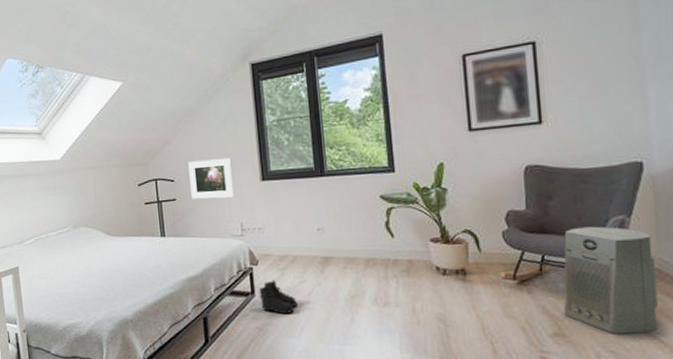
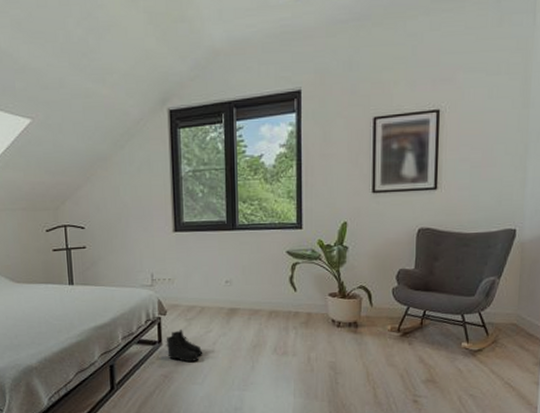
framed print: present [188,157,234,199] -> none [100,206,145,248]
air purifier: present [564,226,658,334] -> none [437,286,515,380]

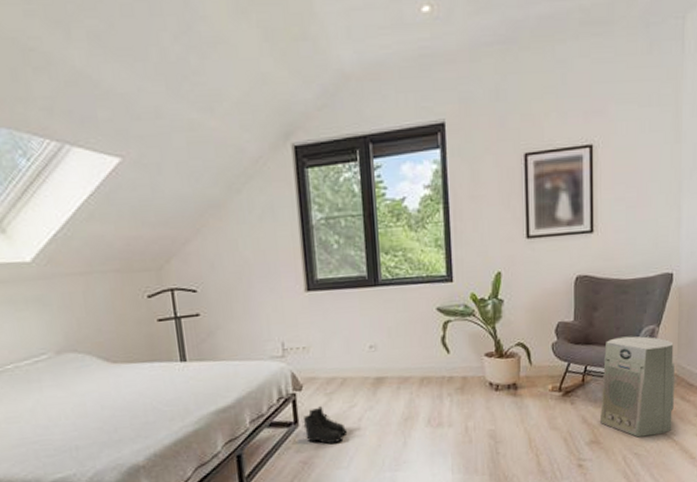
air purifier: none [437,286,515,380] -> present [600,336,675,438]

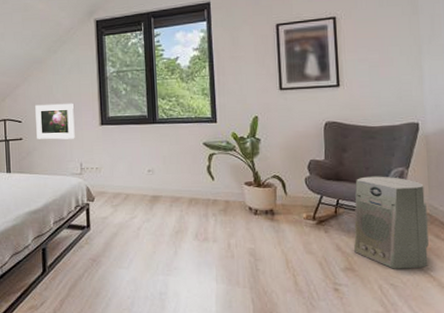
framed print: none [215,262,273,314] -> present [35,103,75,140]
boots: present [303,406,348,445] -> none [94,215,129,247]

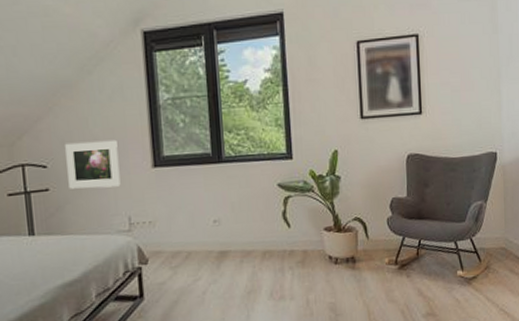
air purifier: present [354,176,429,269] -> none [435,211,504,310]

